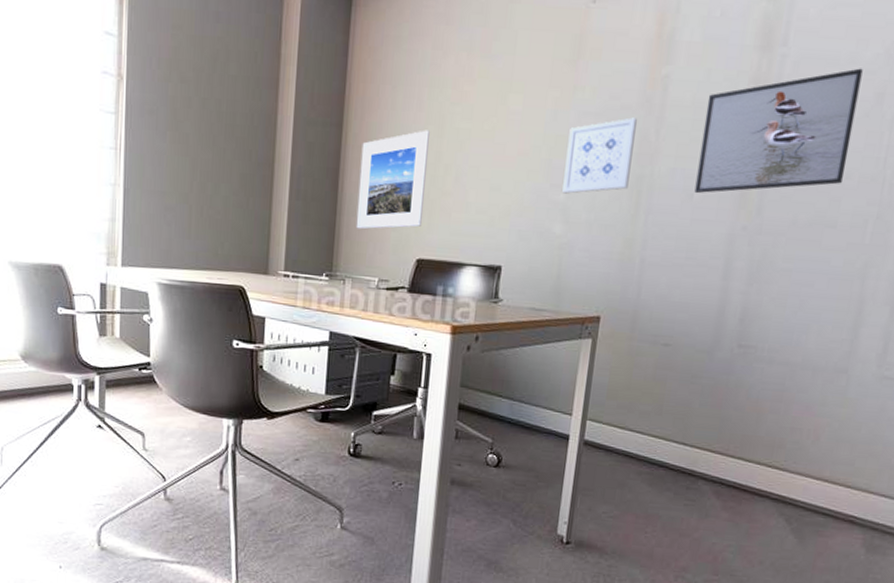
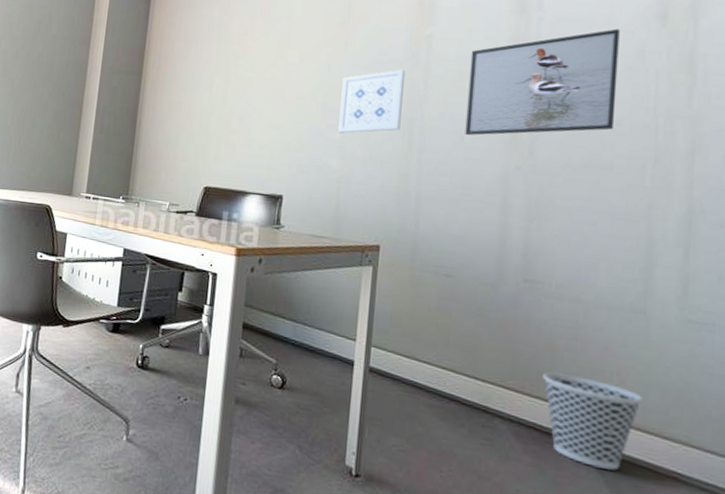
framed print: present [356,130,430,230] -> none [150,78,217,160]
wastebasket: none [746,434,834,519] -> present [543,372,642,470]

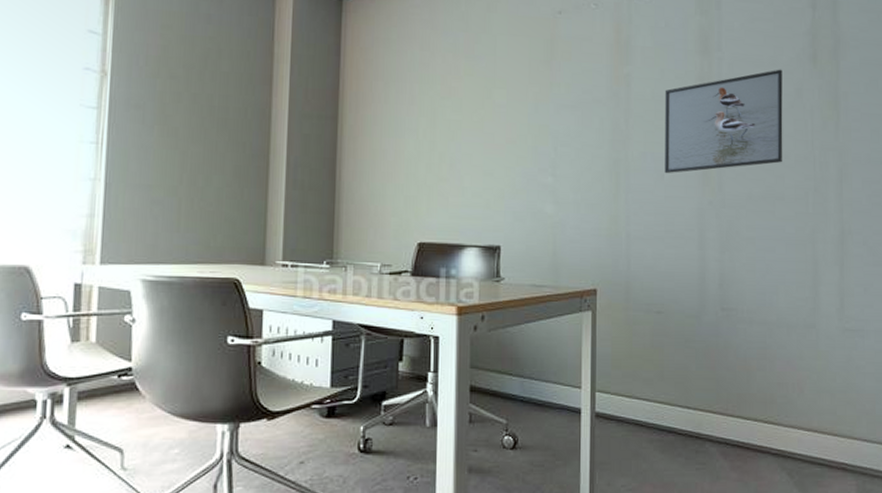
wall art: present [338,69,405,133] -> none [550,109,608,177]
wastebasket: present [543,372,642,470] -> none [742,392,817,472]

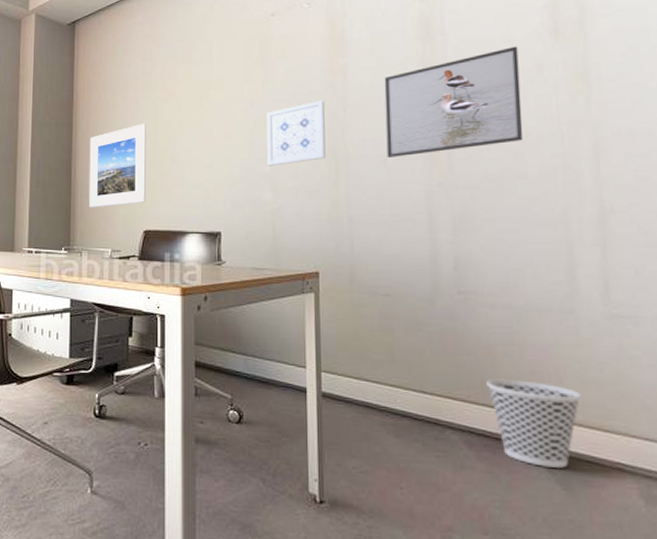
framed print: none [355,121,423,216] -> present [88,123,146,208]
wall art: none [550,109,608,177] -> present [267,100,326,166]
wastebasket: none [742,392,817,472] -> present [486,379,581,468]

